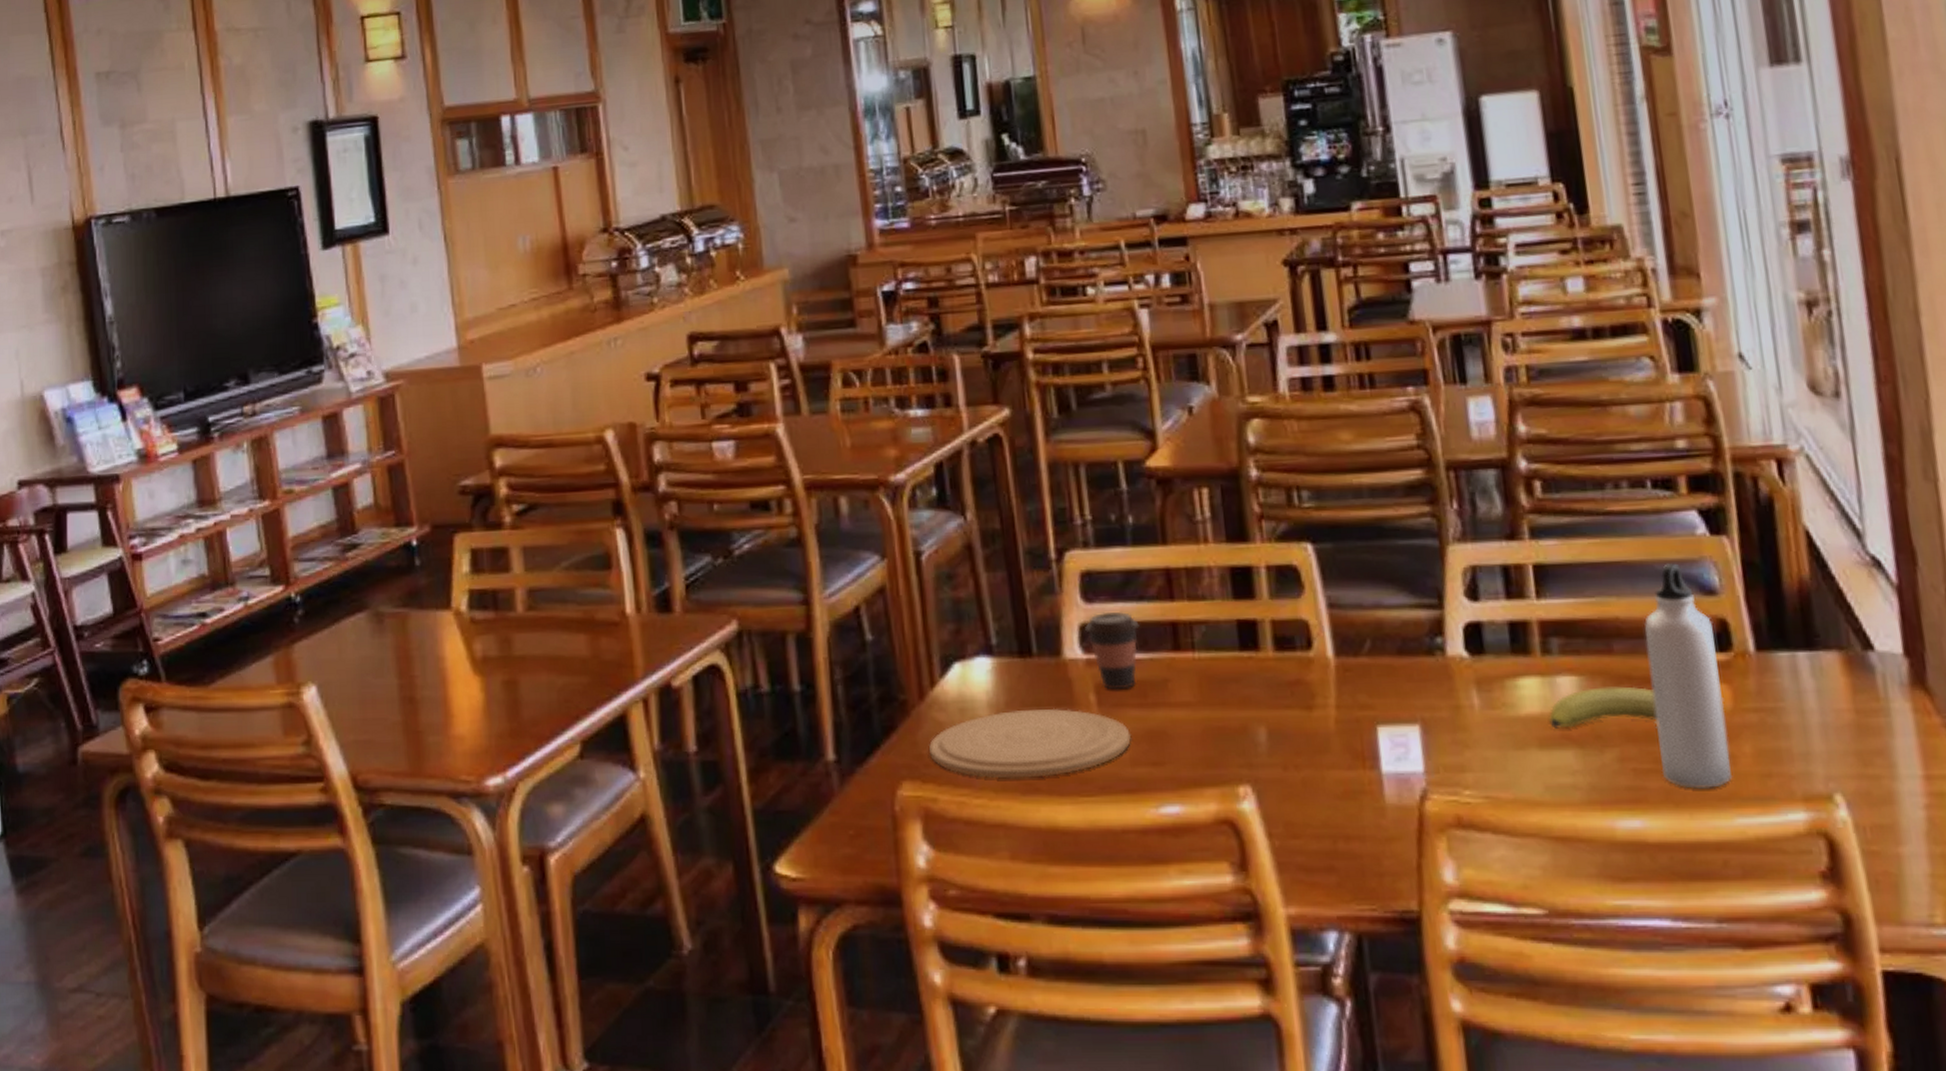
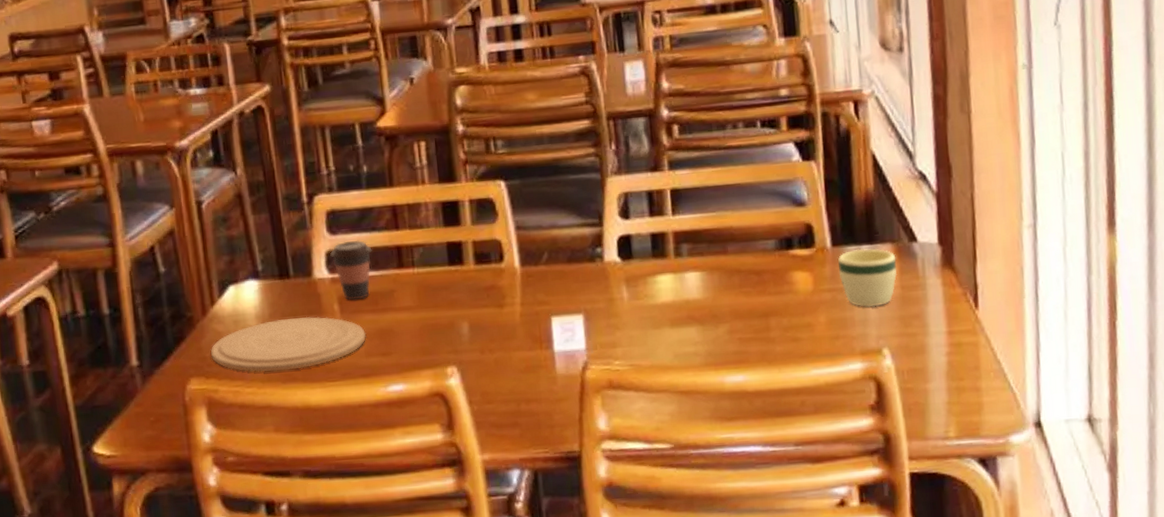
fruit: present [1549,686,1657,729] -> none [679,278,758,312]
water bottle: present [1644,563,1733,789] -> none [751,183,811,350]
mug: none [1765,655,1848,736] -> present [838,248,897,307]

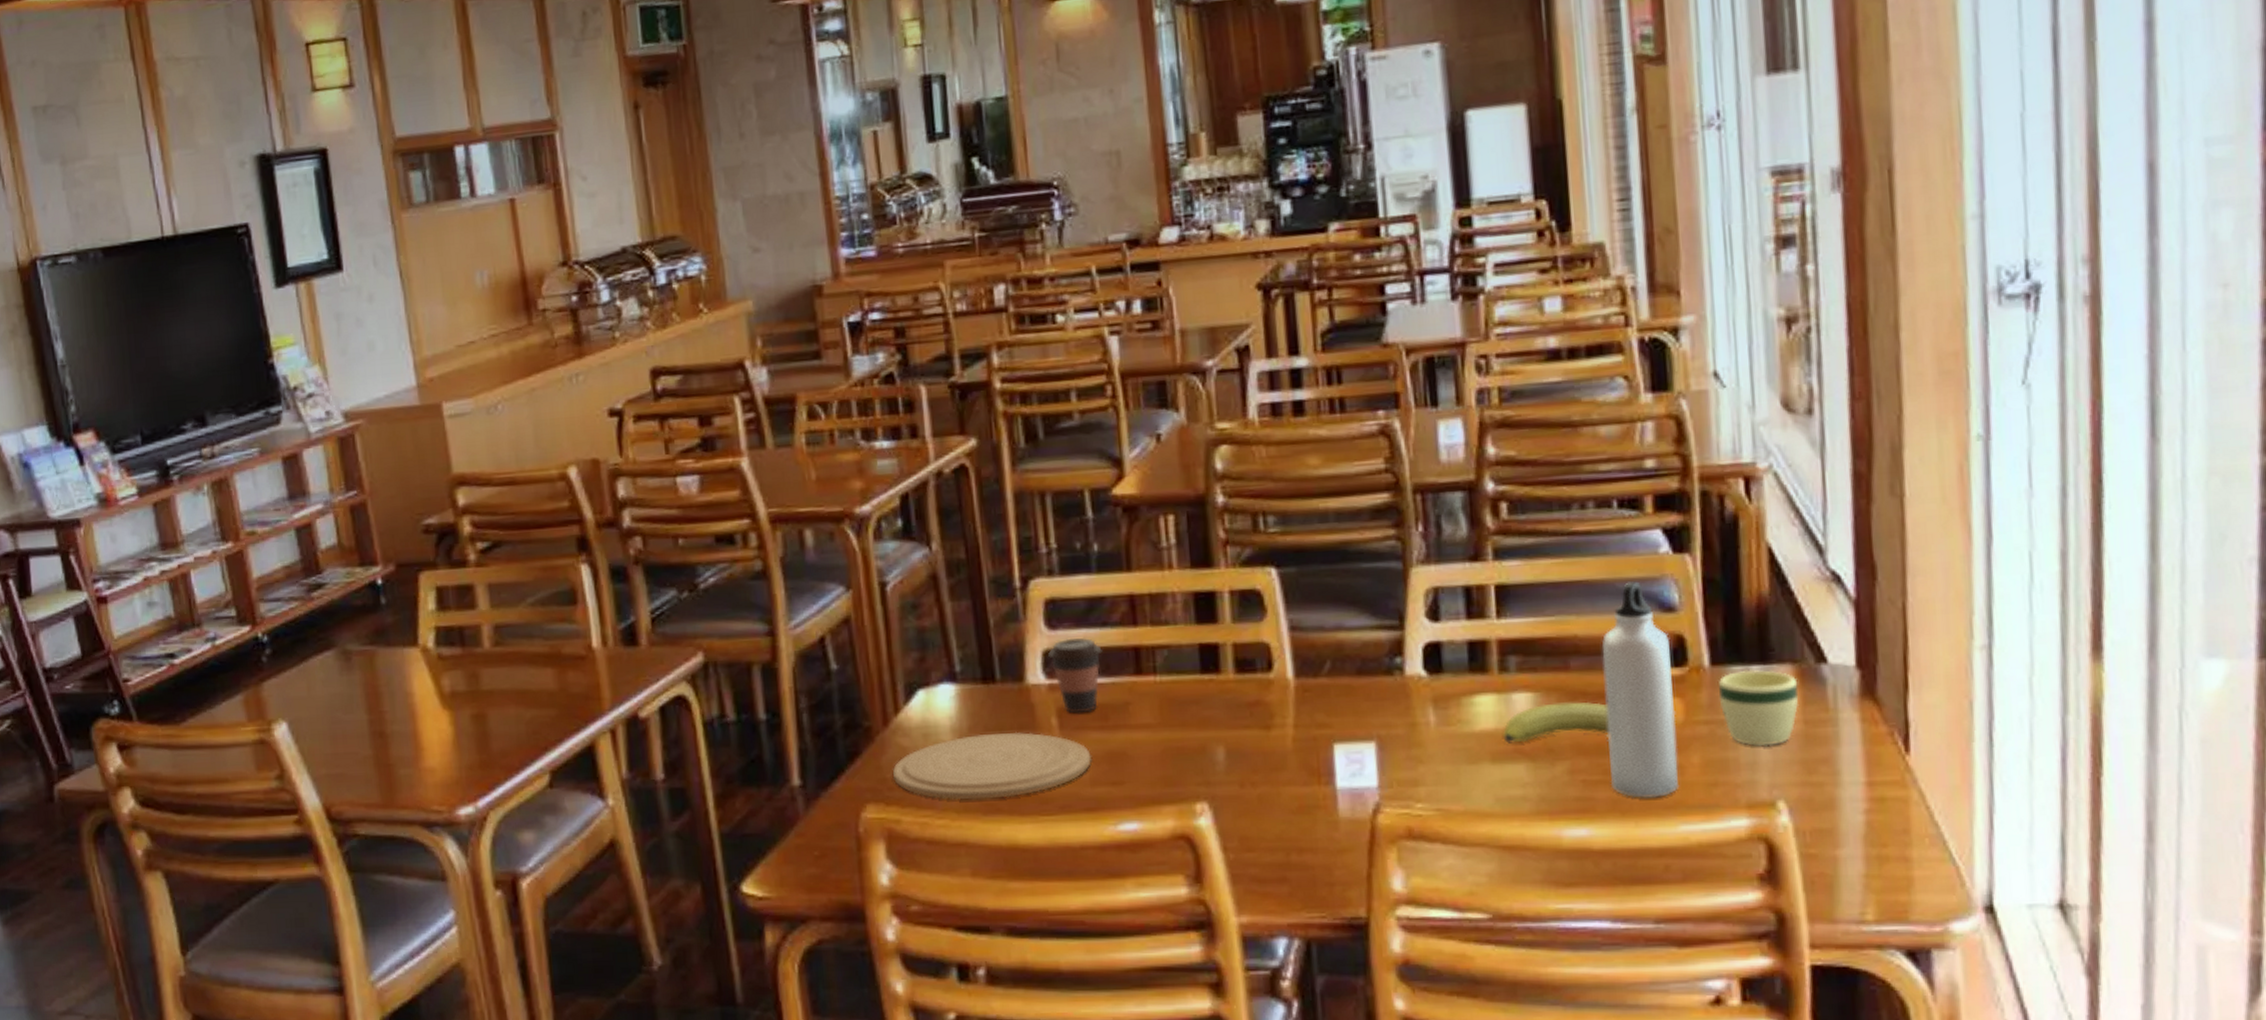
fruit: none [679,278,758,312] -> present [1503,702,1609,743]
water bottle: none [751,183,811,350] -> present [1601,581,1680,798]

